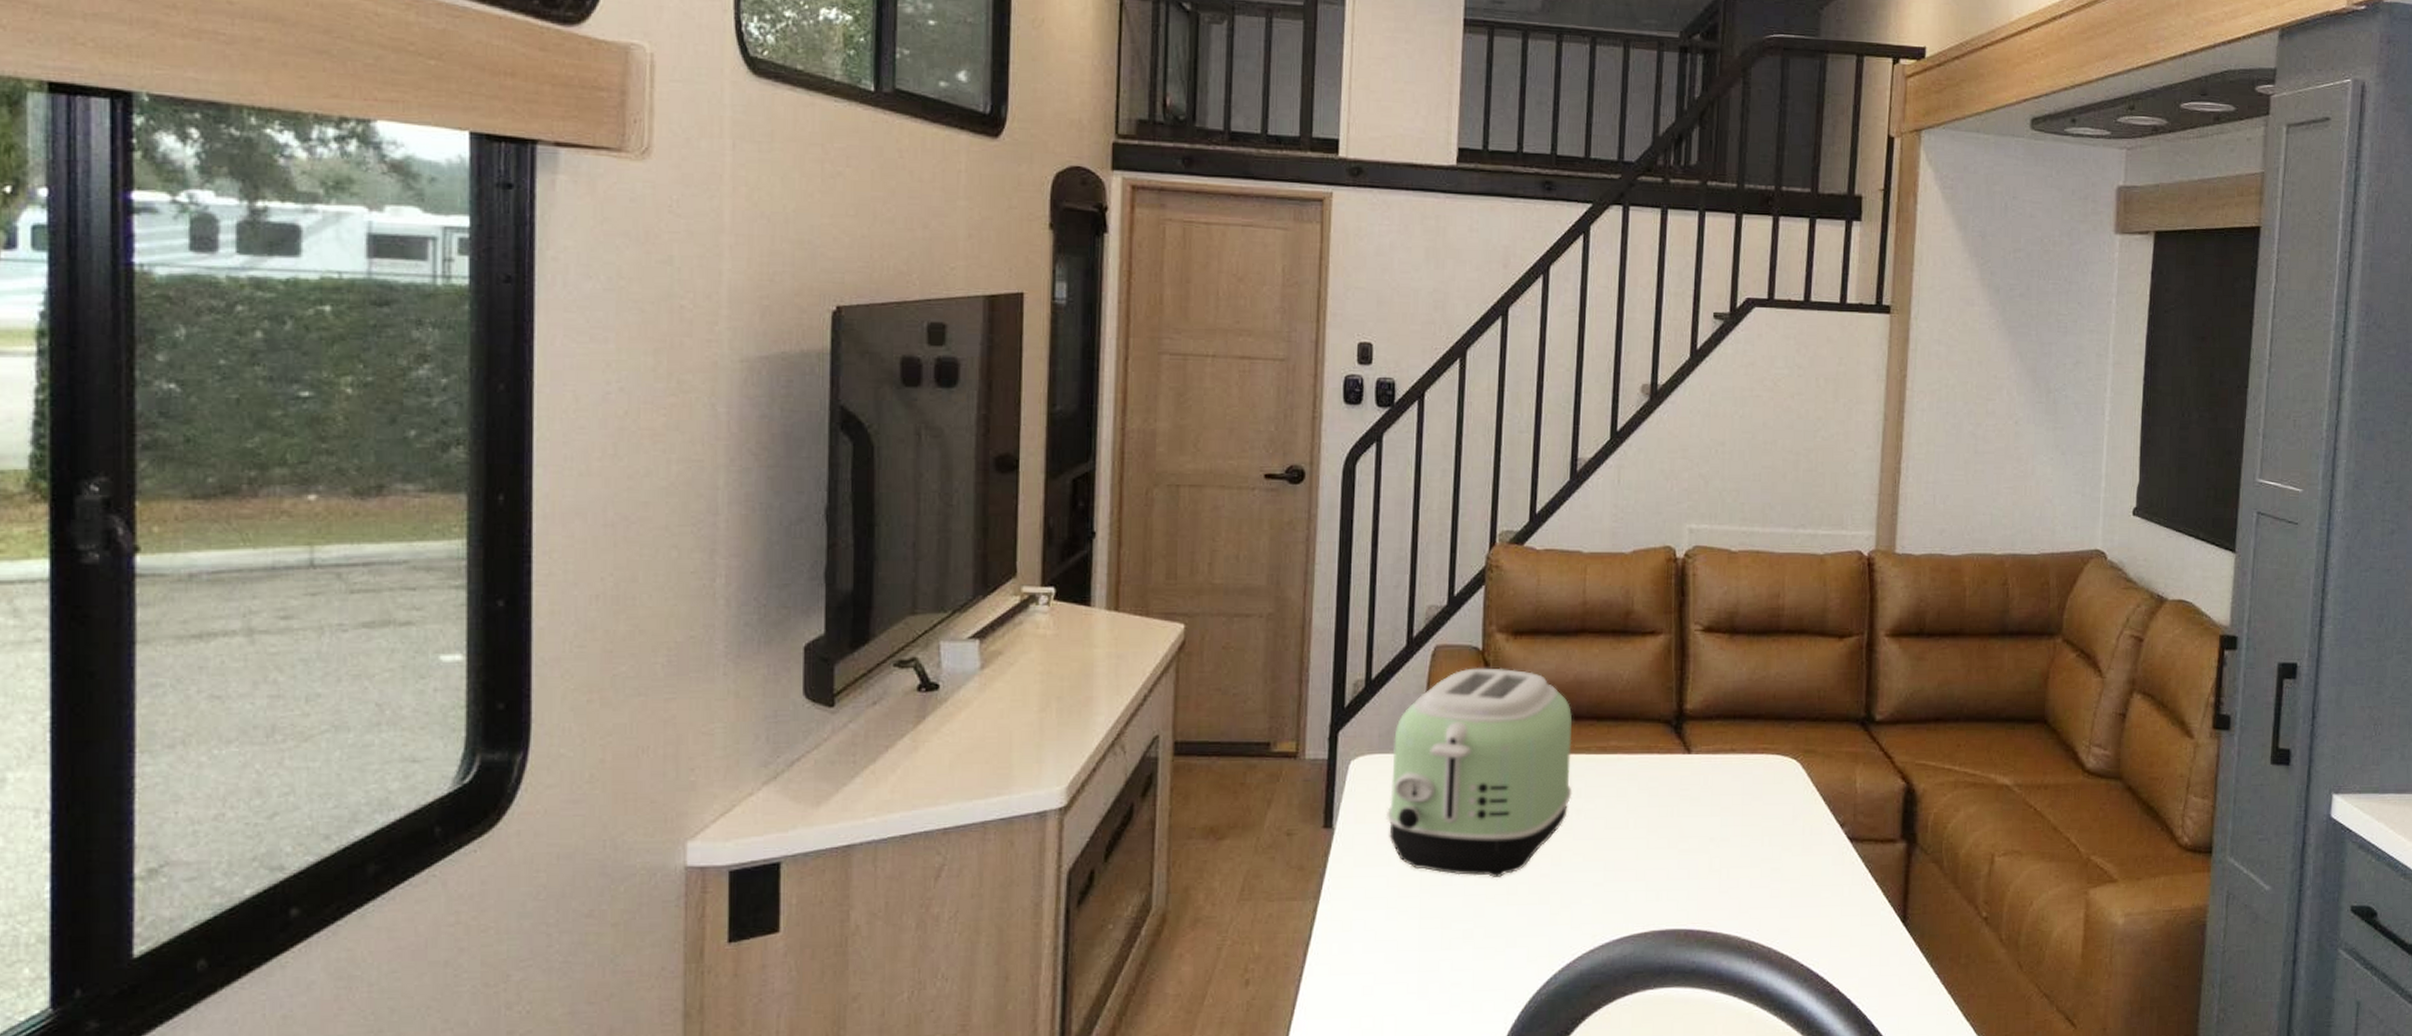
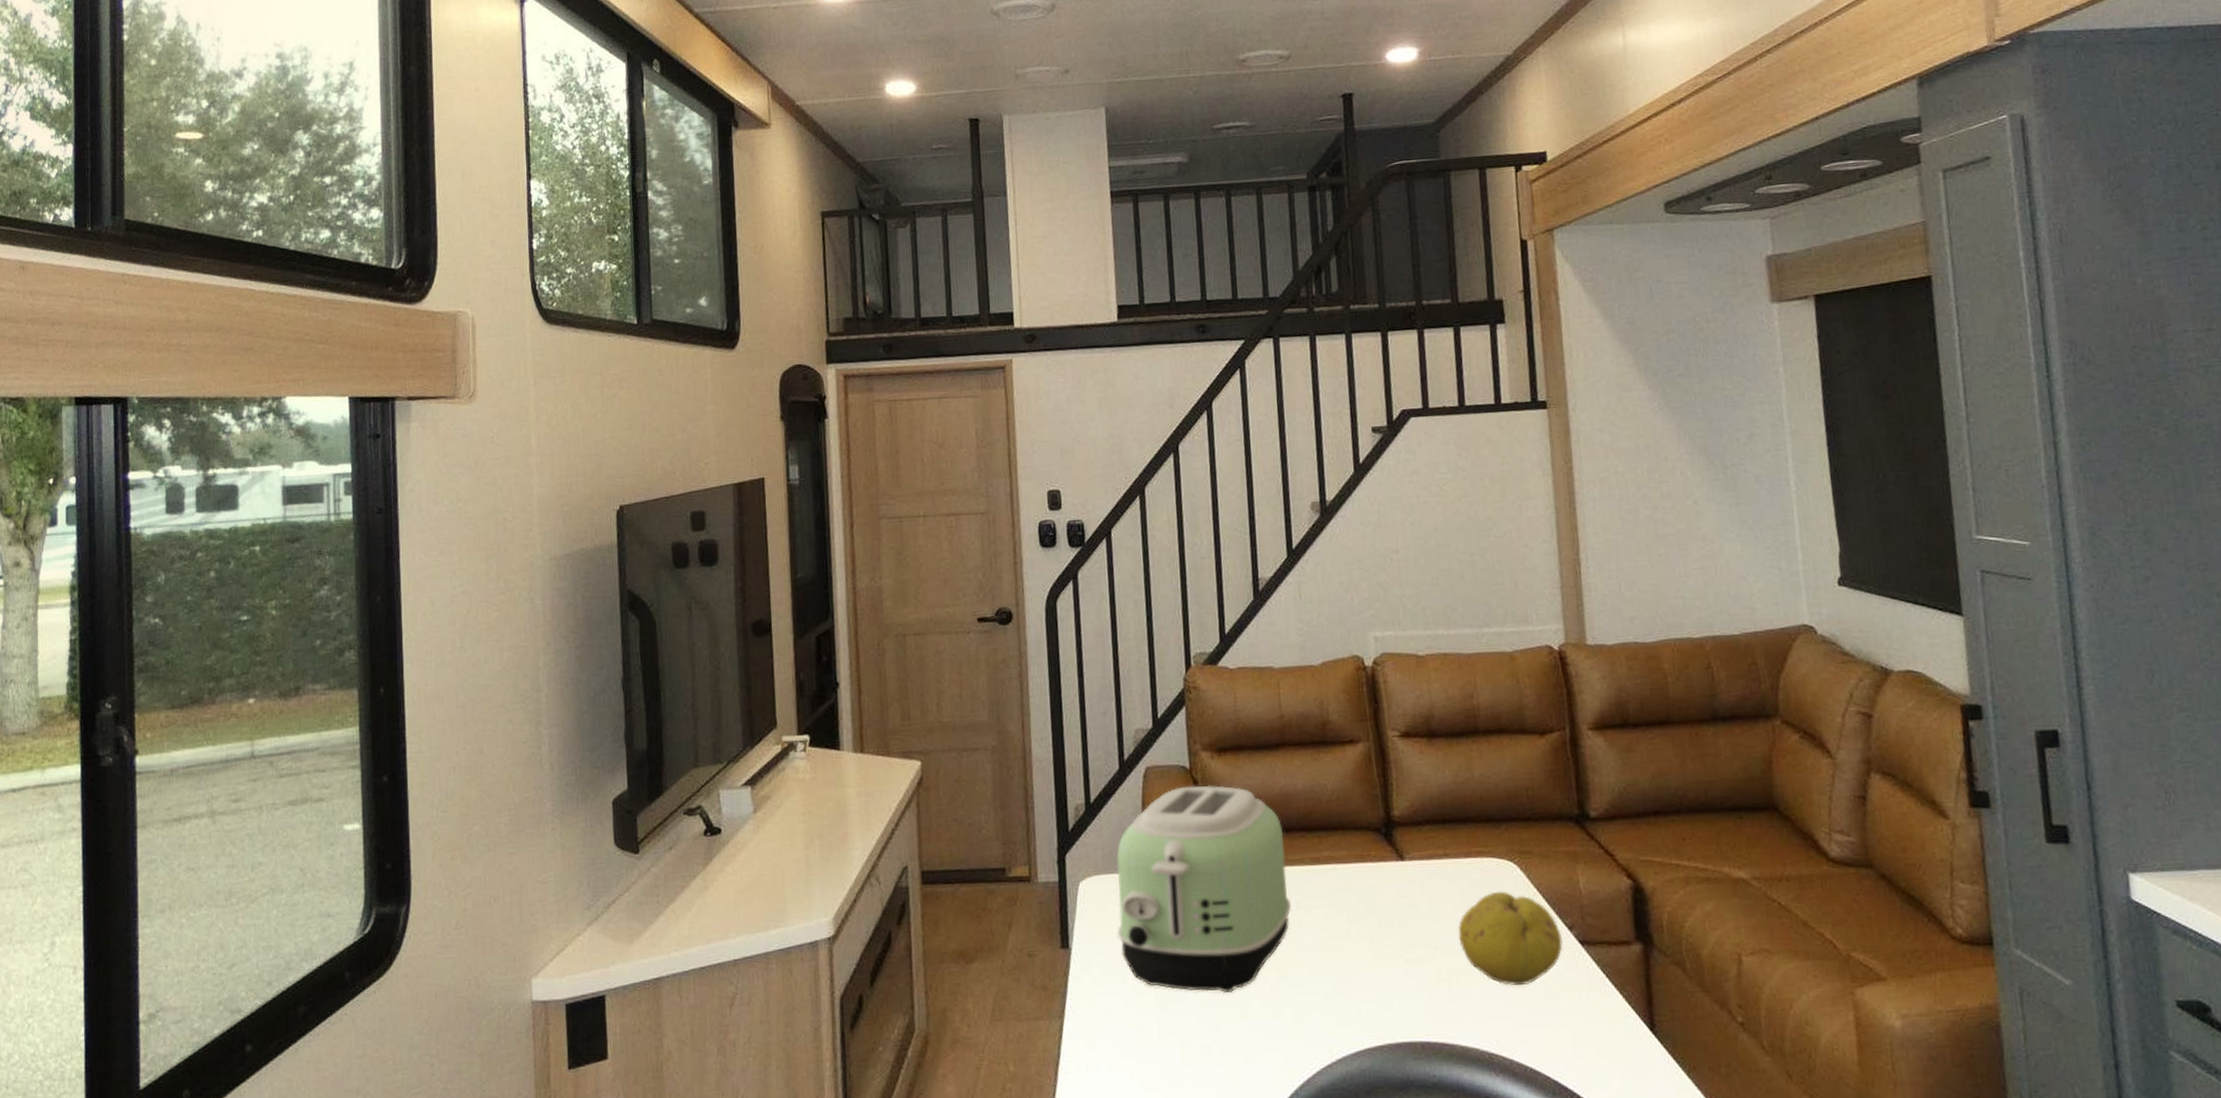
fruit: none [1734,787,1834,879] -> present [1458,891,1564,986]

